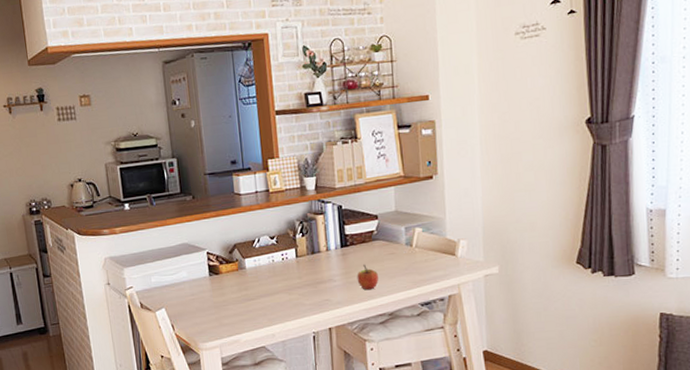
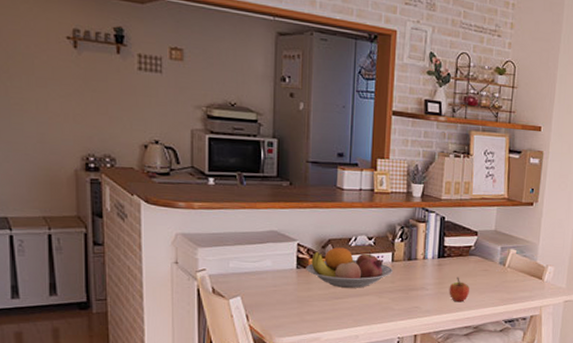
fruit bowl: none [217,250,299,289] -> present [306,247,394,288]

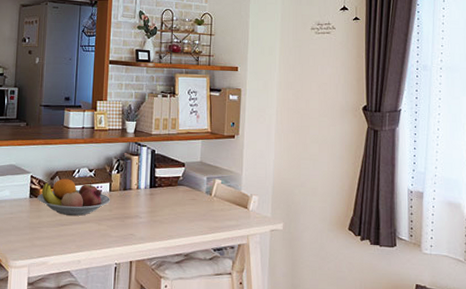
apple: present [449,277,469,303] -> none [160,206,179,230]

